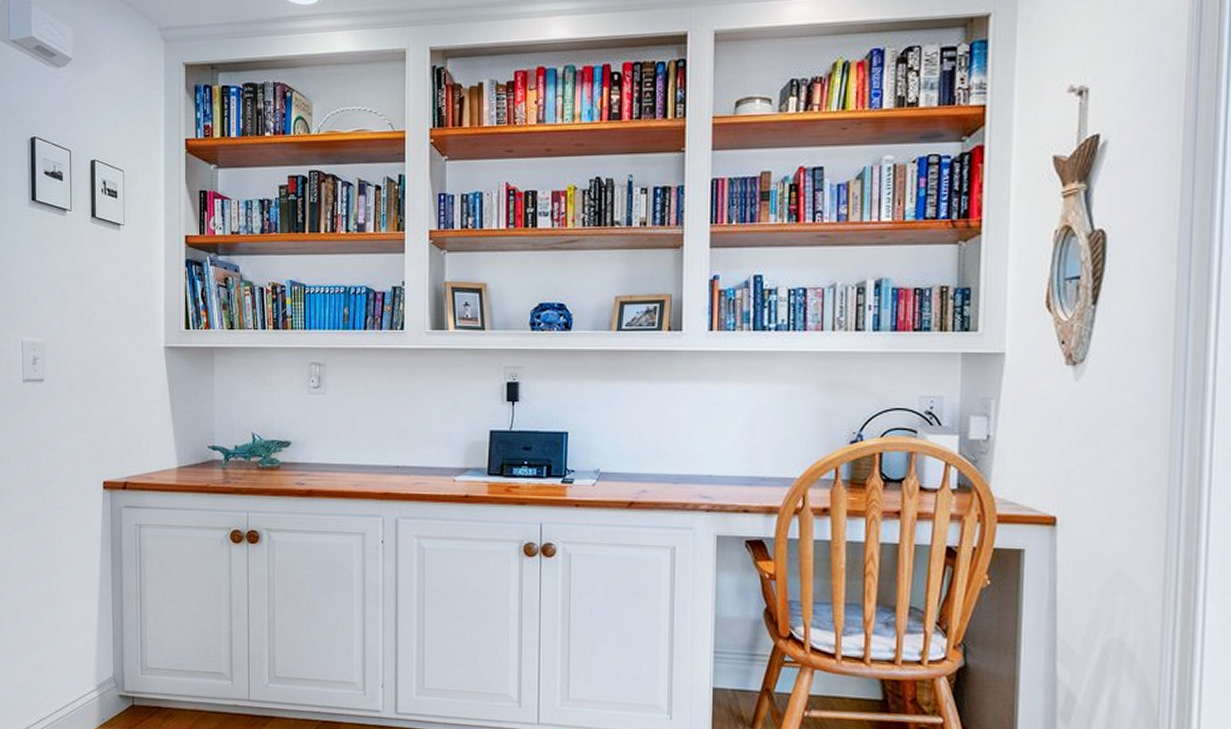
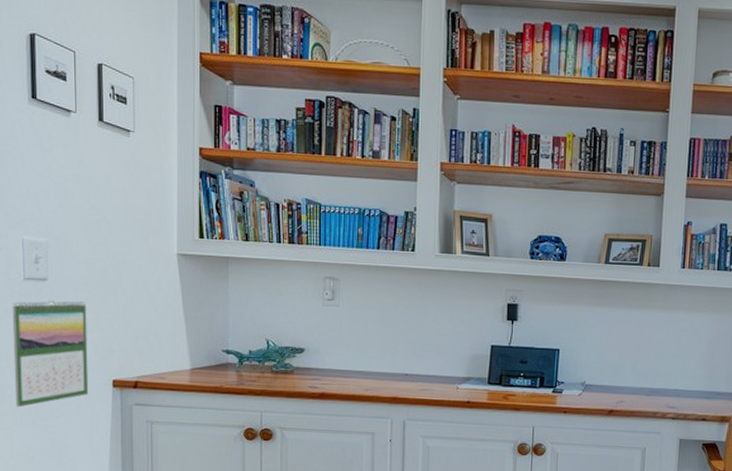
calendar: none [12,401,81,512] -> present [12,300,89,407]

